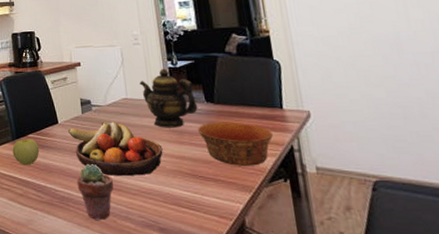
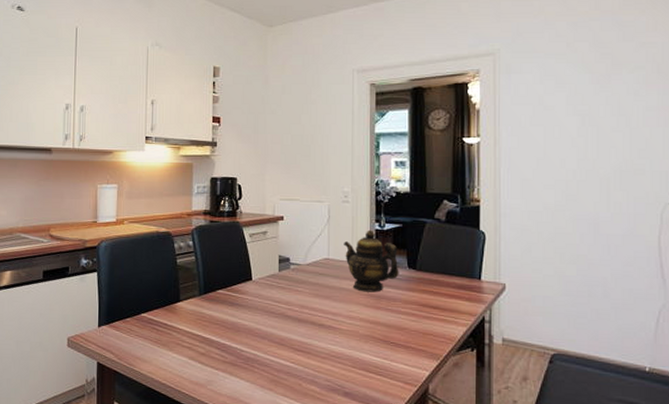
apple: present [12,139,40,165] -> none [198,294,229,323]
fruit bowl: present [68,121,163,176] -> none [262,280,358,339]
potted succulent: present [77,164,114,221] -> none [265,325,303,383]
bowl: present [198,122,274,166] -> none [396,289,468,335]

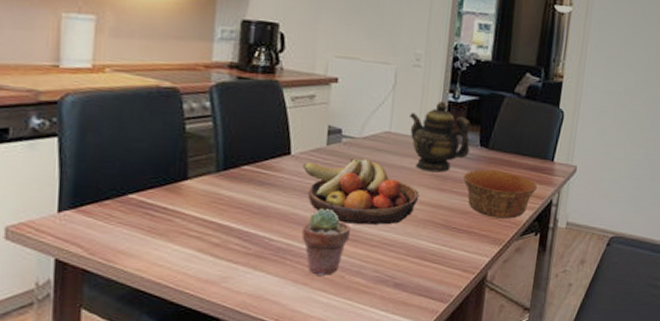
fruit bowl: none [262,280,358,339] -> present [303,157,419,225]
potted succulent: none [265,325,303,383] -> present [302,209,350,277]
bowl: none [396,289,468,335] -> present [463,169,538,219]

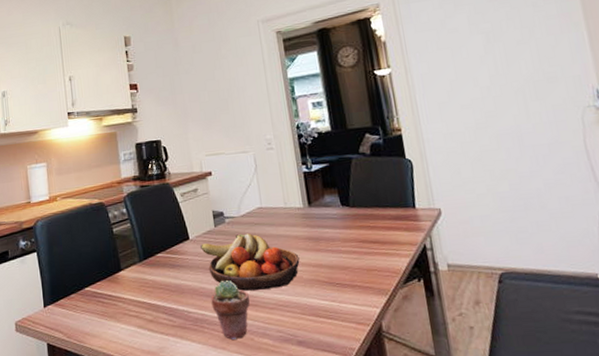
teapot: present [410,100,470,173] -> none [274,173,334,236]
bowl: present [463,169,538,219] -> none [334,225,407,270]

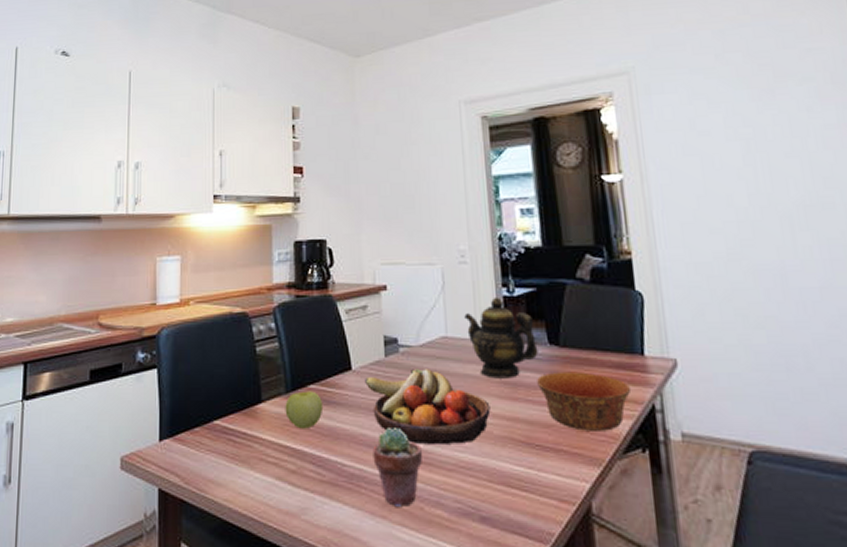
apple: none [139,258,170,288] -> present [285,391,324,429]
teapot: none [274,173,334,236] -> present [464,296,538,379]
bowl: none [334,225,407,270] -> present [537,371,632,431]

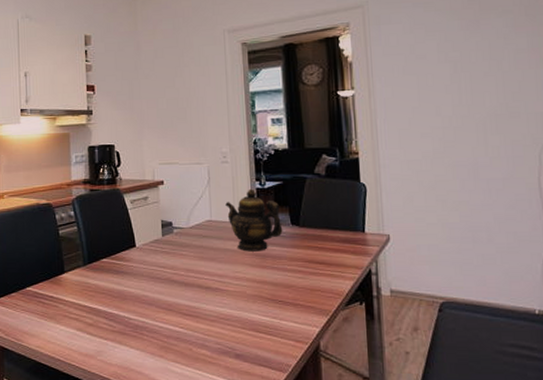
apple: present [285,391,324,429] -> none [83,263,114,293]
fruit bowl: present [365,367,491,444] -> none [146,244,245,302]
potted succulent: present [373,428,422,508] -> none [152,290,191,349]
bowl: present [537,371,632,431] -> none [281,245,354,290]

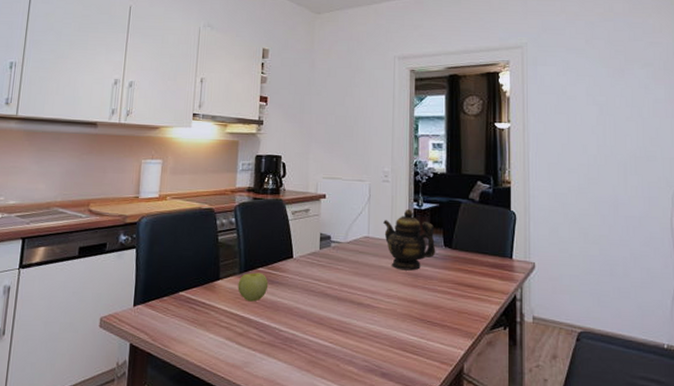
apple: none [83,263,114,293] -> present [238,272,269,302]

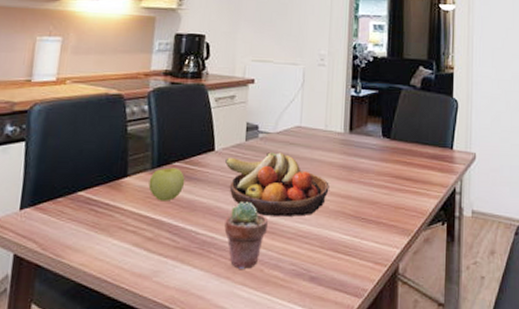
fruit bowl: none [303,258,396,318] -> present [225,151,329,217]
potted succulent: none [304,304,342,364] -> present [224,202,268,270]
teapot: present [383,208,436,271] -> none [317,95,374,164]

